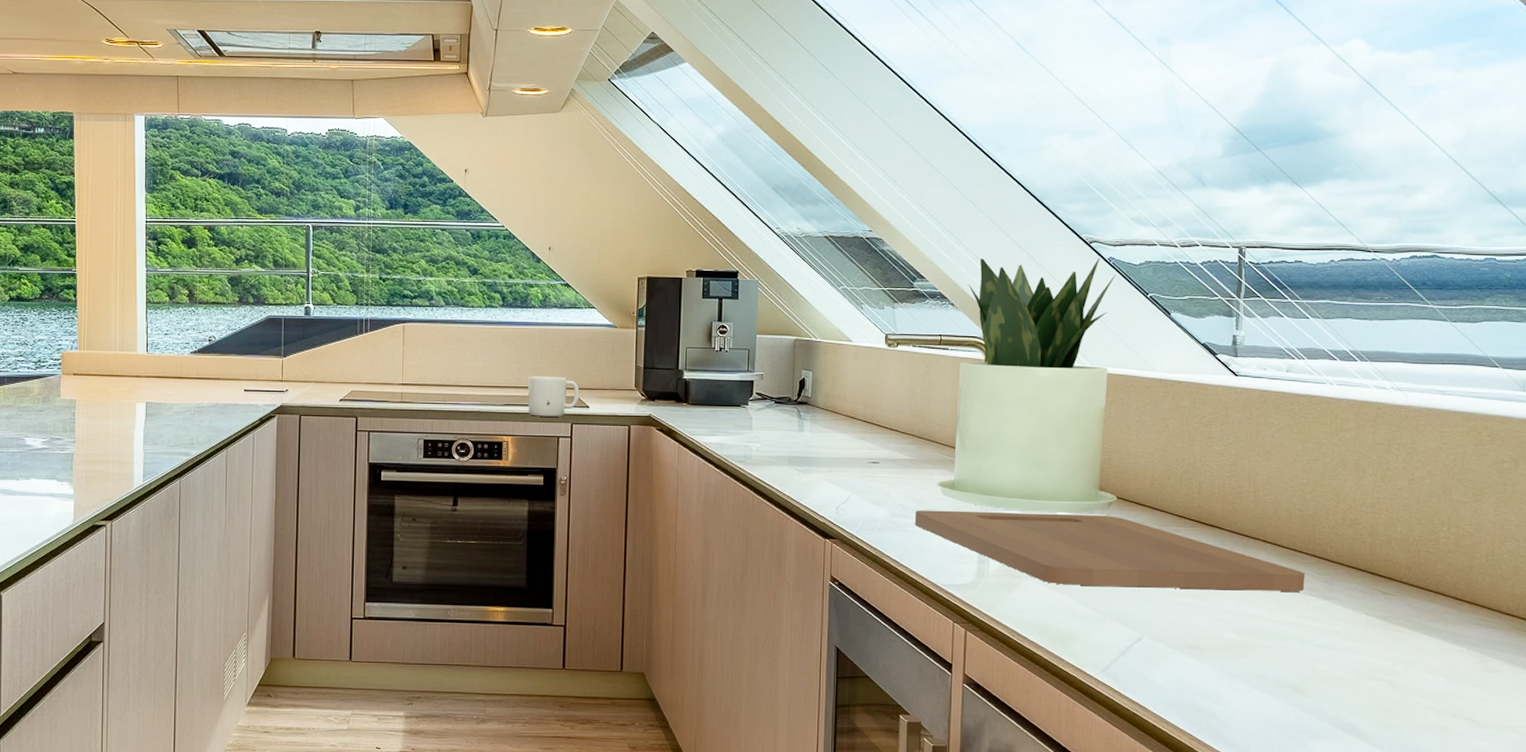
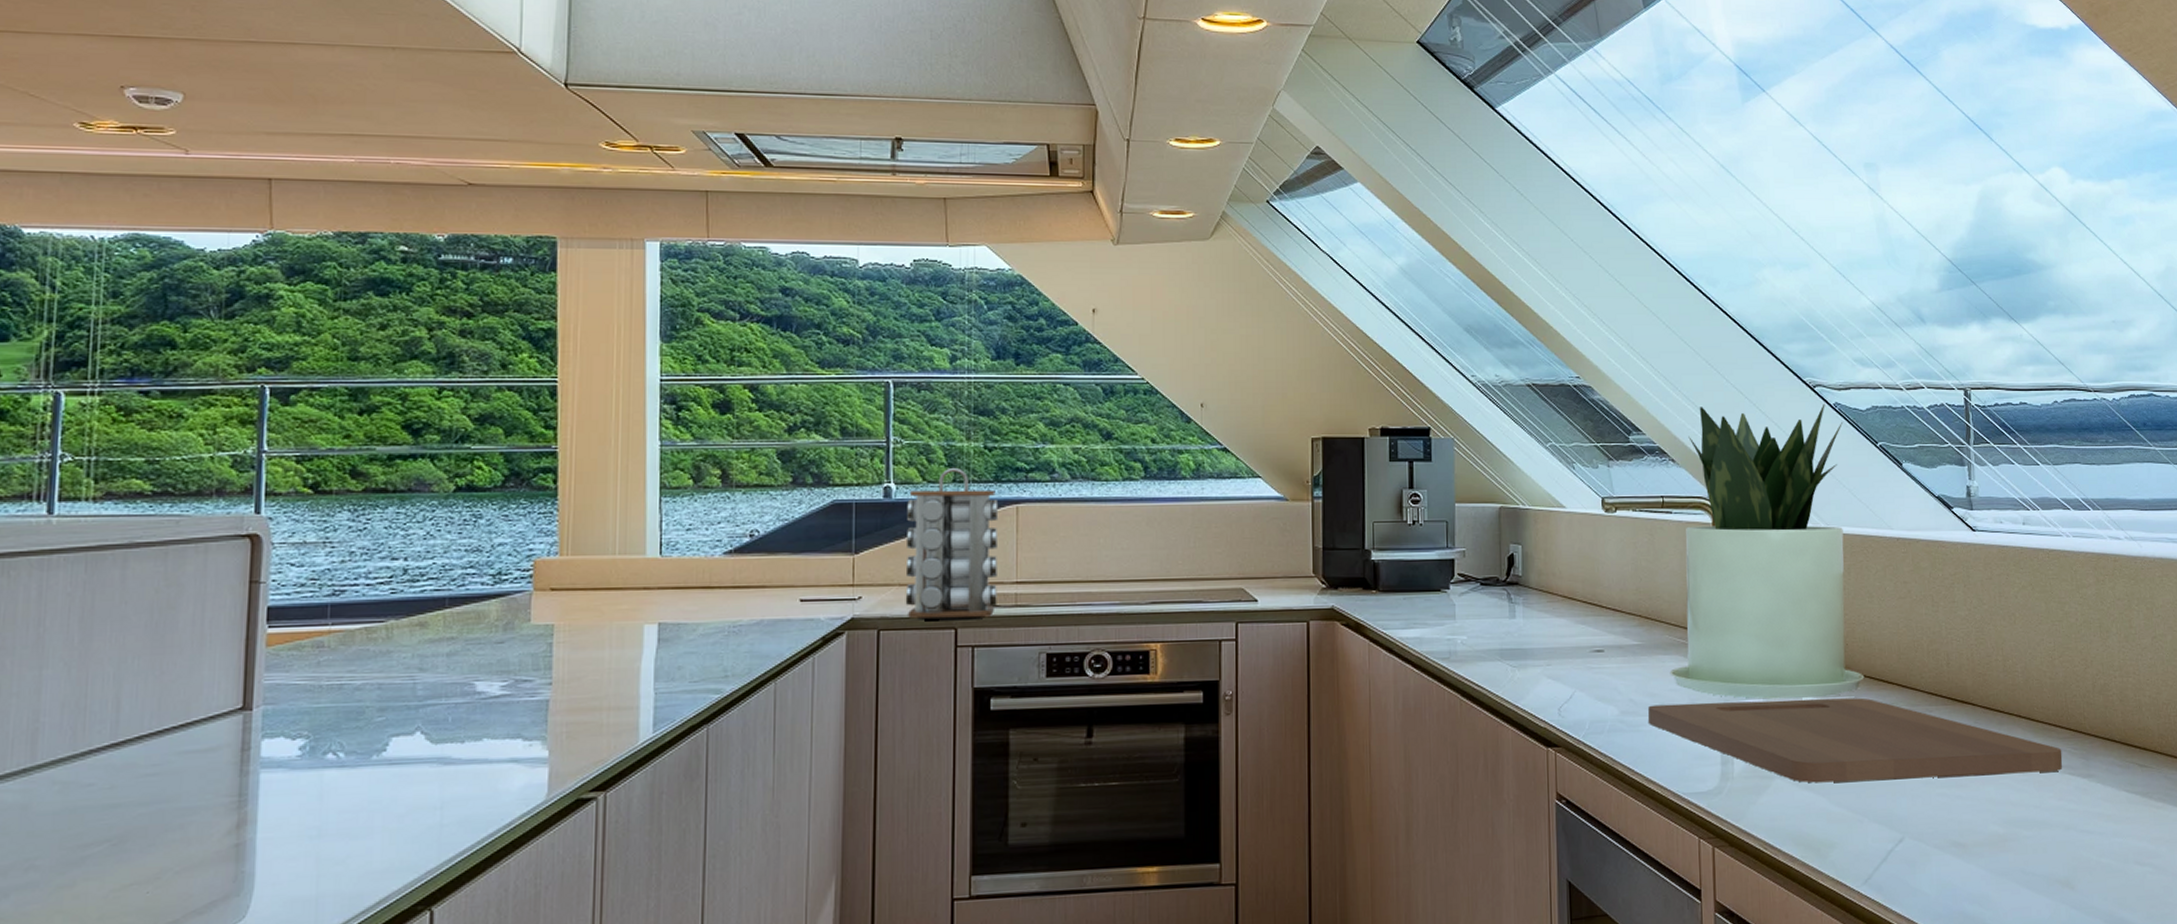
spice rack: none [320,293,390,411] -> present [905,467,999,621]
mug: present [528,376,580,417] -> none [1180,564,1245,616]

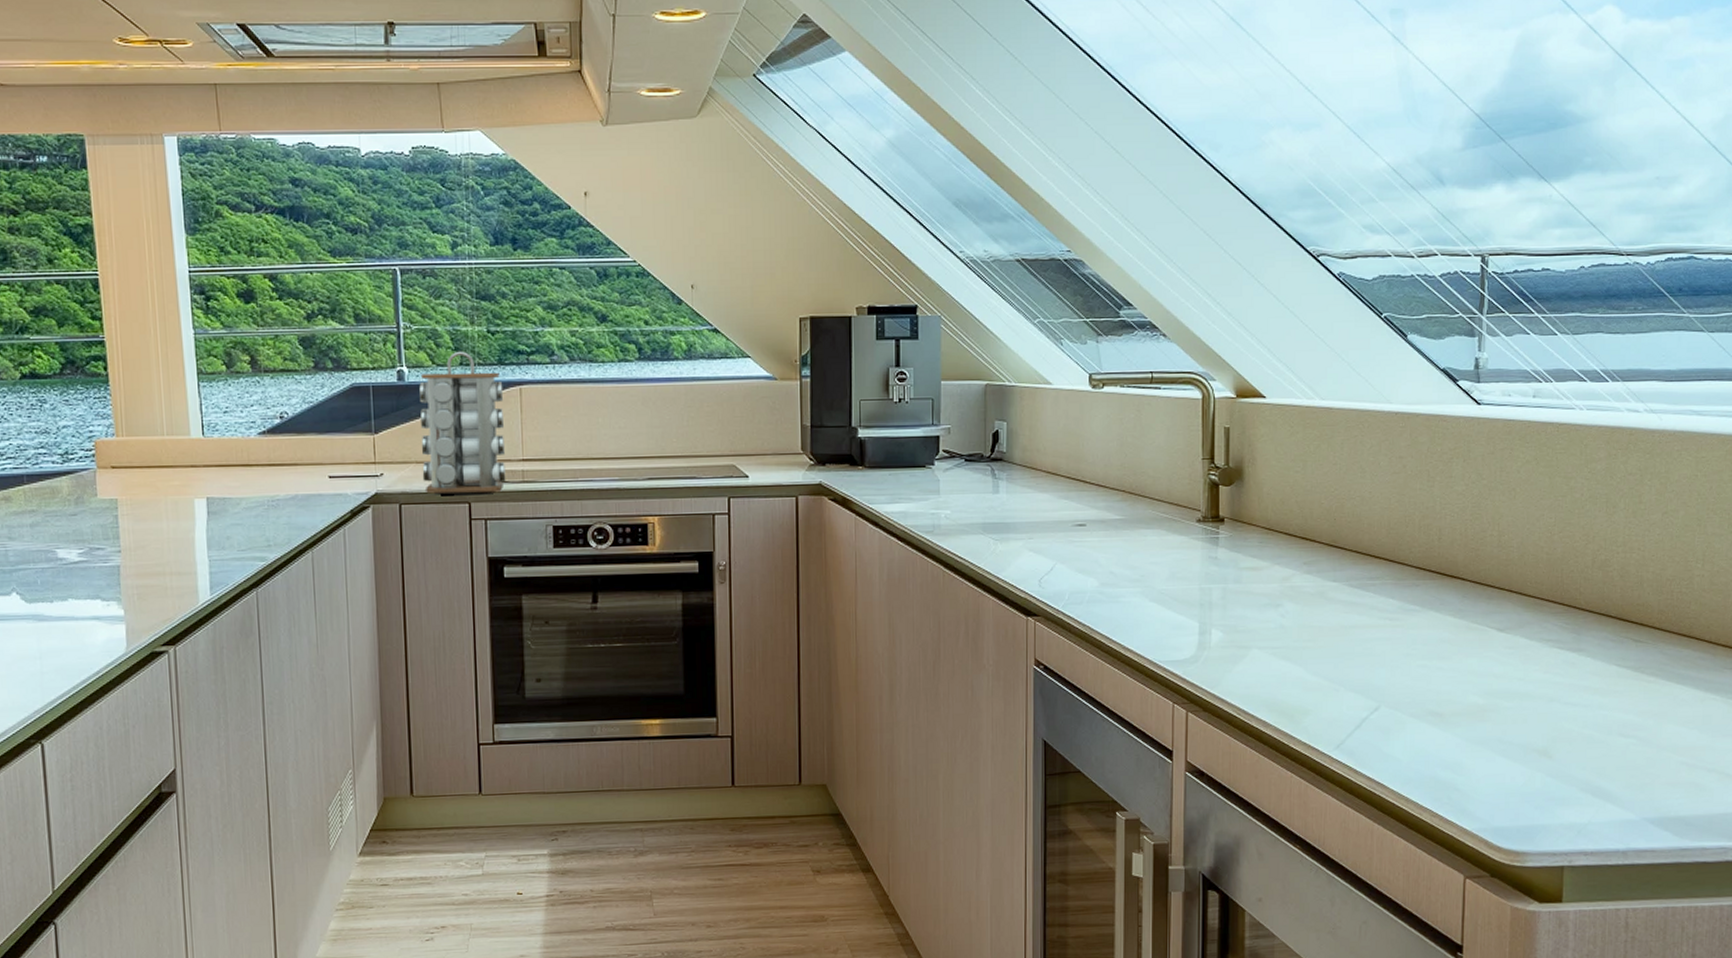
cutting board: present [1647,697,2063,783] -> none [1127,571,1553,654]
planter: present [1669,403,1865,699] -> none [1151,273,1351,573]

